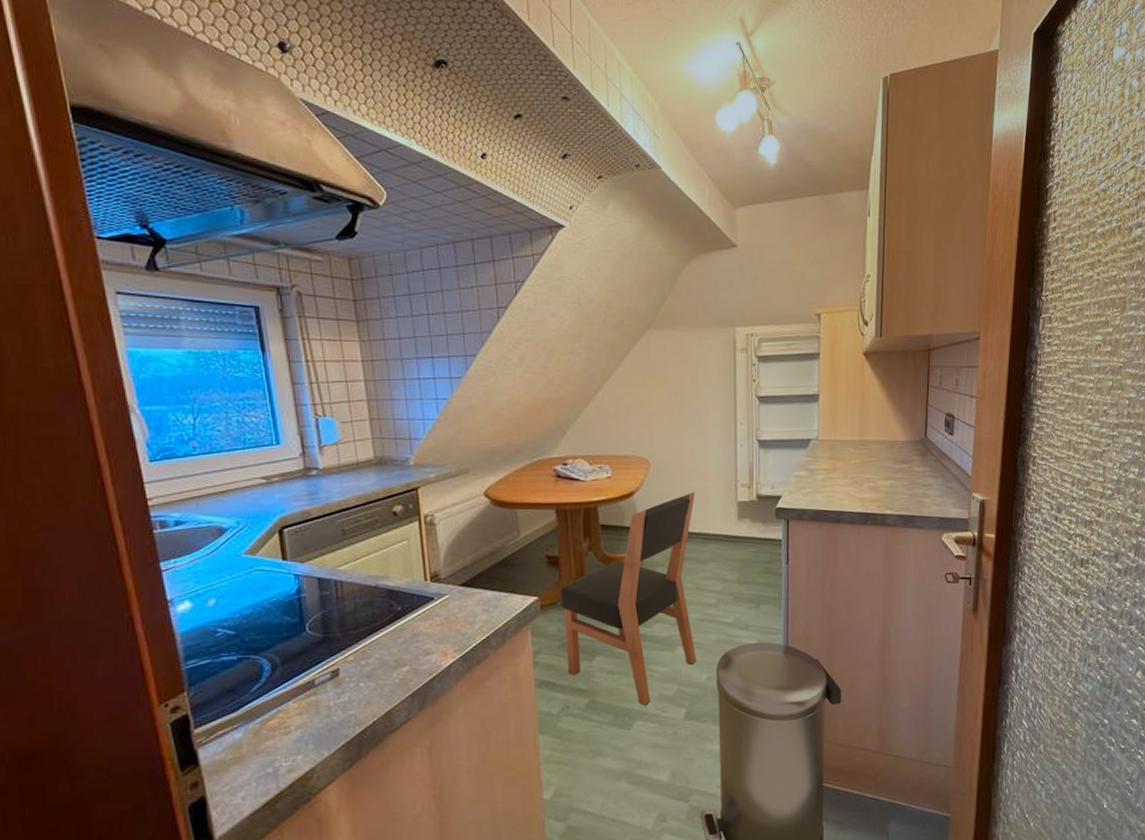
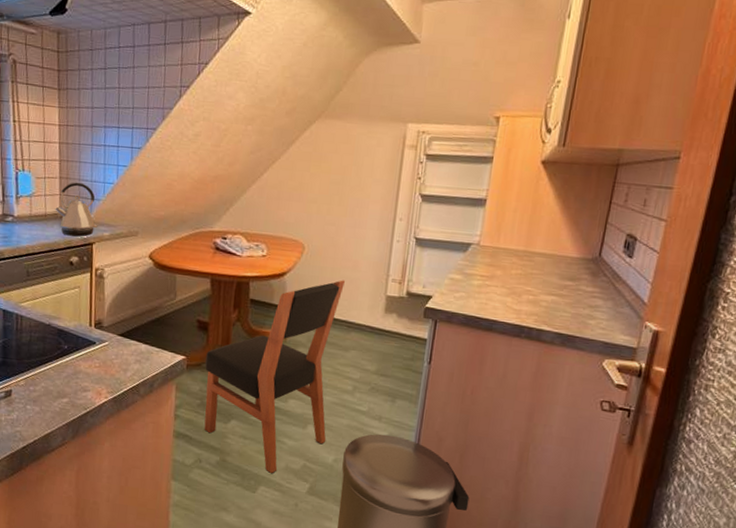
kettle: none [368,422,422,484] -> present [55,182,98,238]

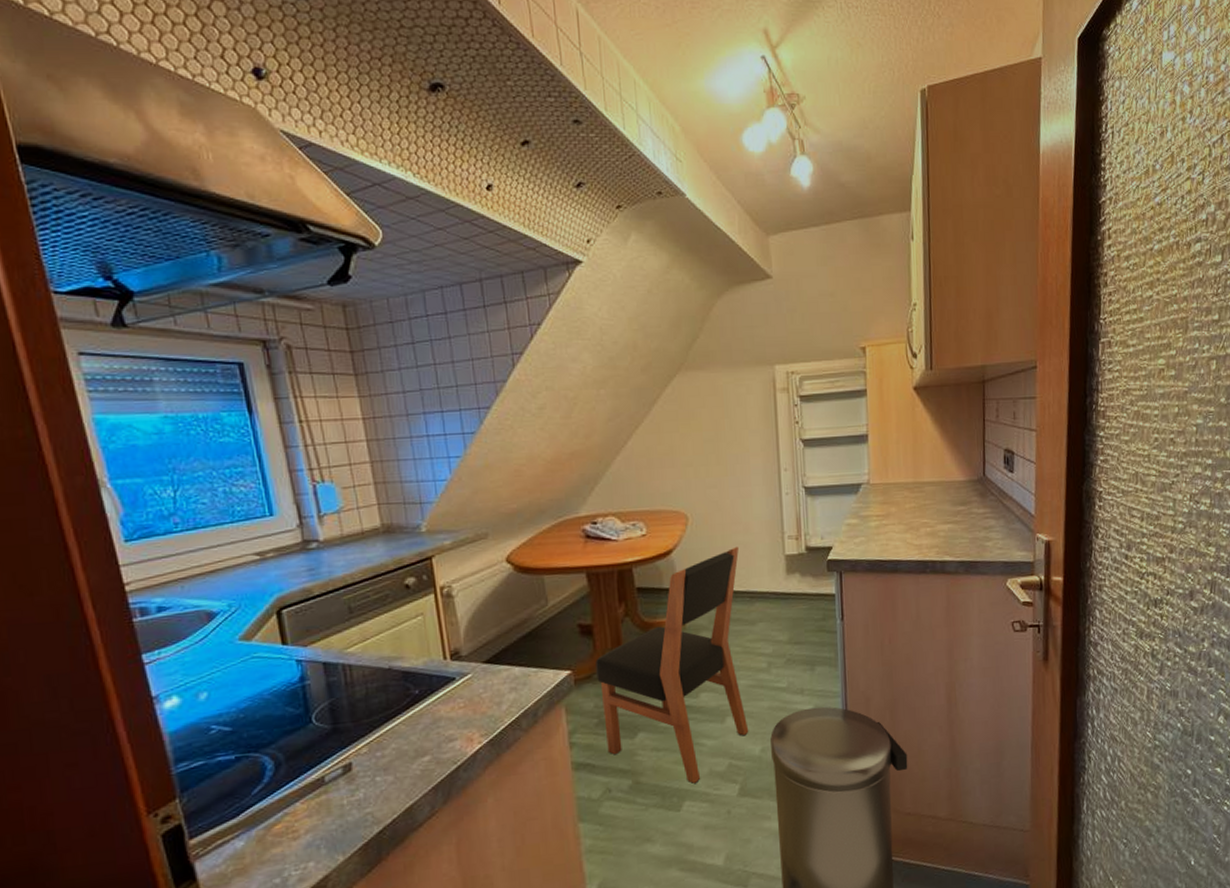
kettle: present [55,182,98,238] -> none [374,485,435,555]

